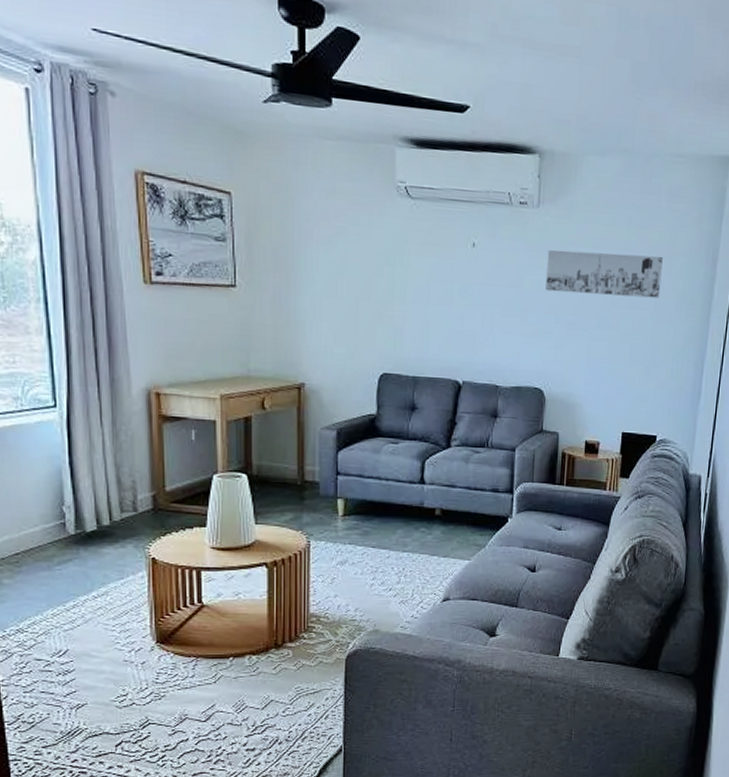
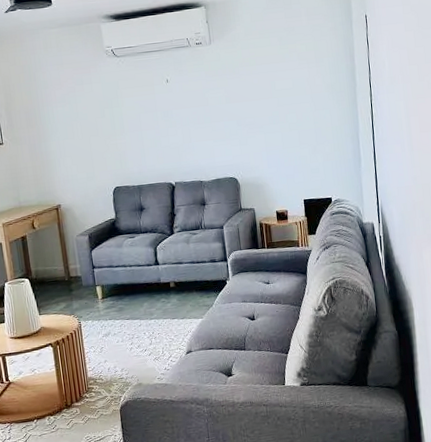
wall art: present [545,250,663,299] -> none [222,62,314,104]

